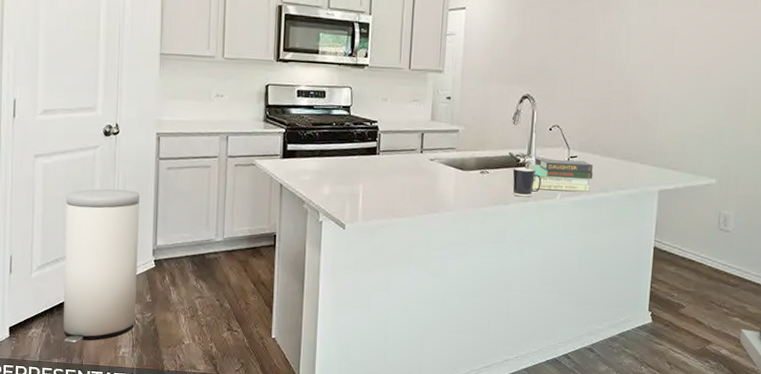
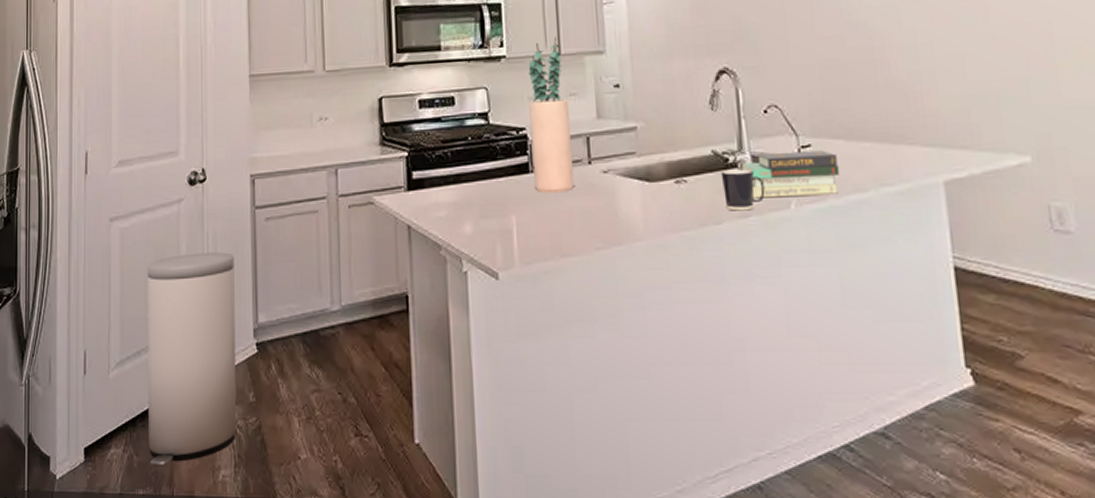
vase: none [379,54,412,172] -> present [528,36,574,193]

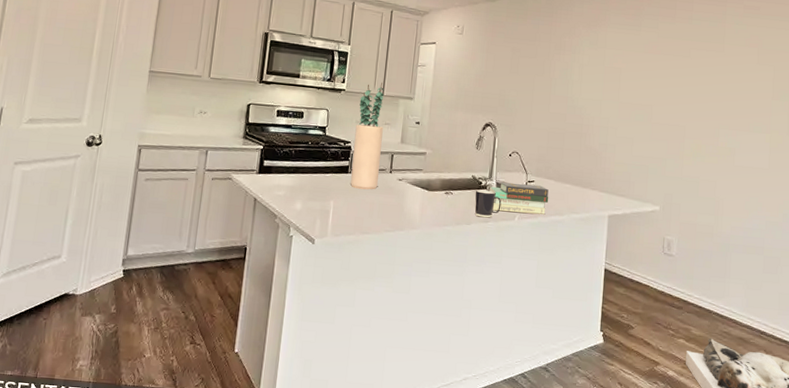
pedal bin: present [148,252,237,466] -> none [20,197,115,355]

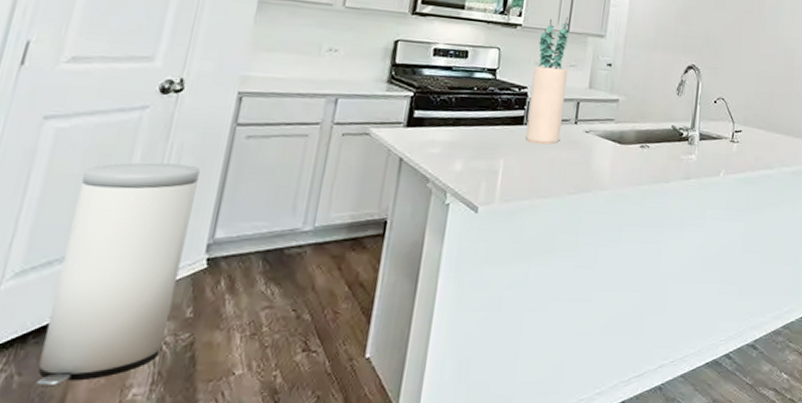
pedal bin: none [20,197,115,355] -> present [35,162,200,387]
mug: present [474,189,502,218] -> none [674,141,705,175]
books: present [489,181,549,215] -> none [691,132,758,169]

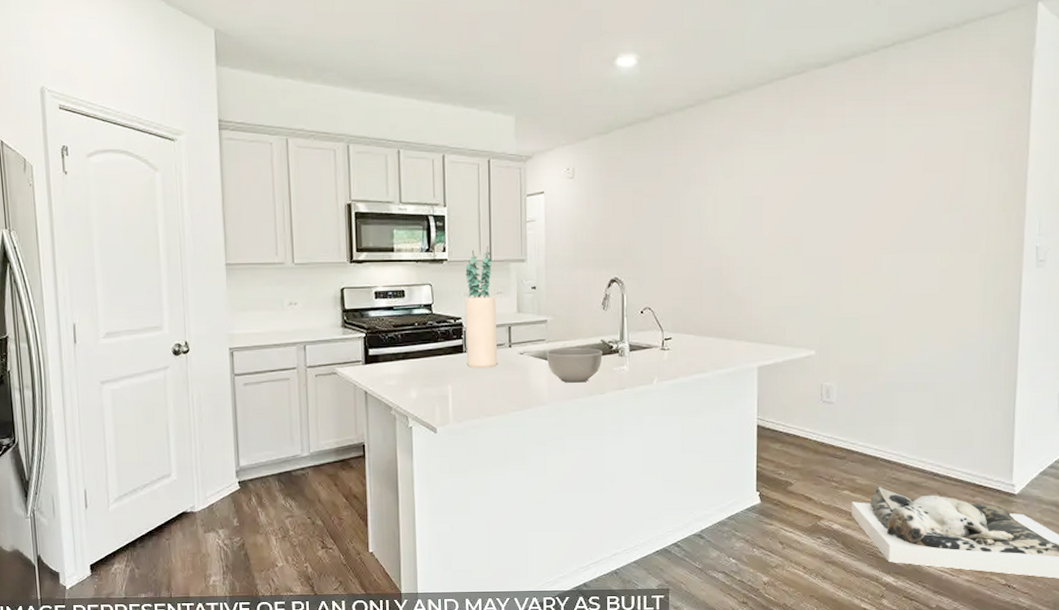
pedal bin: present [35,162,200,387] -> none [139,410,224,576]
bowl: none [613,130,672,169] -> present [546,347,602,383]

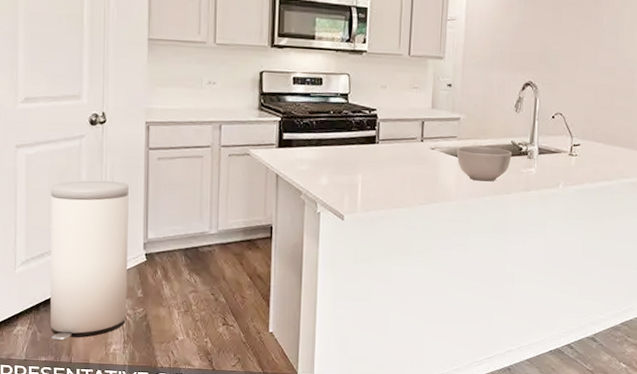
pedal bin: none [139,410,224,576] -> present [51,180,129,341]
vase: present [465,245,497,369] -> none [378,40,411,161]

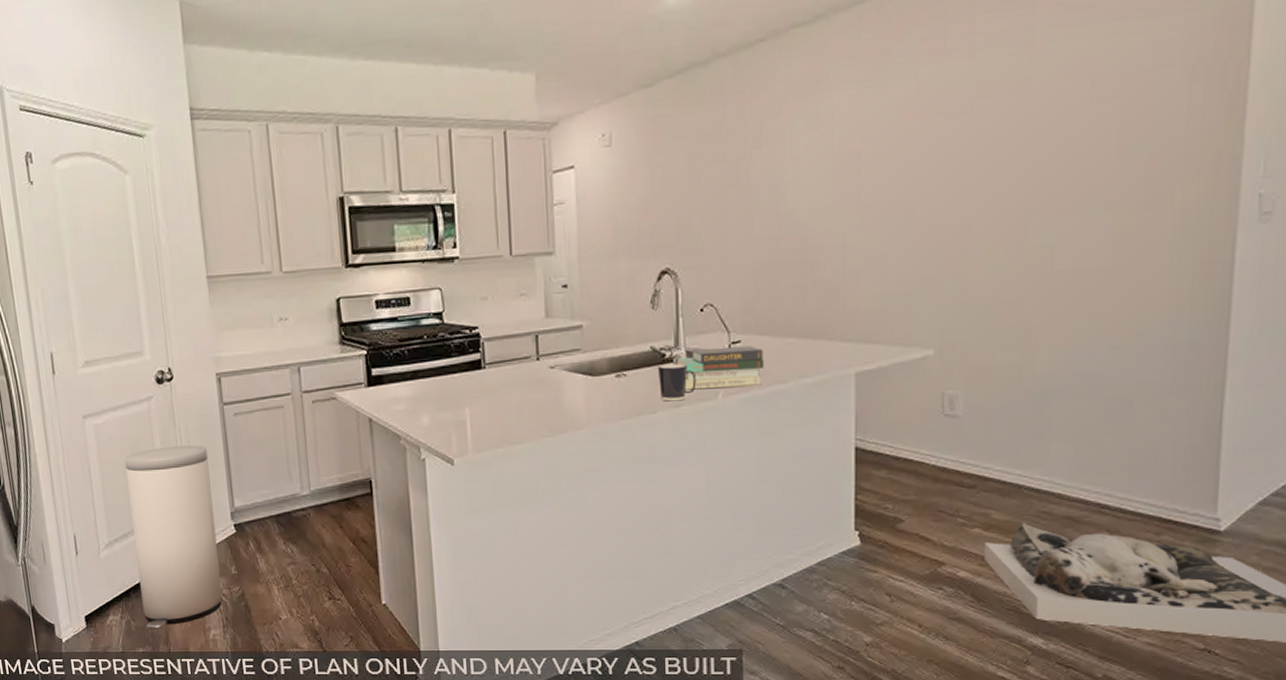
bowl: present [456,146,512,182] -> none [582,357,653,401]
mug: none [515,156,544,186] -> present [657,363,697,402]
books: none [531,146,597,180] -> present [677,346,765,390]

